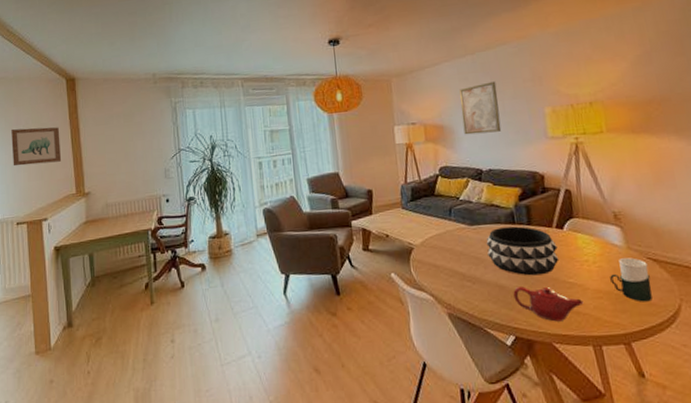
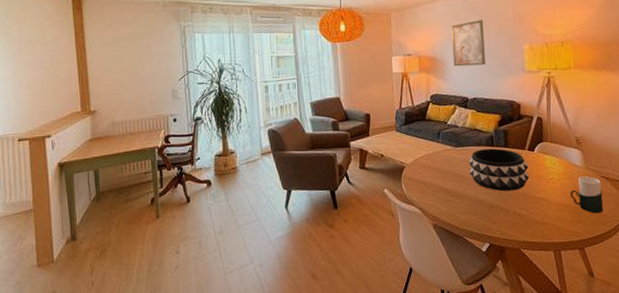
wall art: present [11,127,62,166] -> none [13,45,67,83]
teapot: present [513,286,584,322] -> none [489,201,548,231]

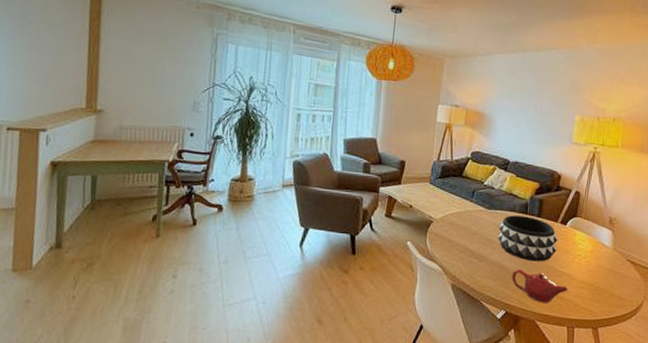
wall art: present [451,19,486,67] -> none [501,81,539,129]
teapot: none [489,201,548,231] -> present [512,269,568,304]
cup: present [570,176,603,214] -> none [594,257,626,296]

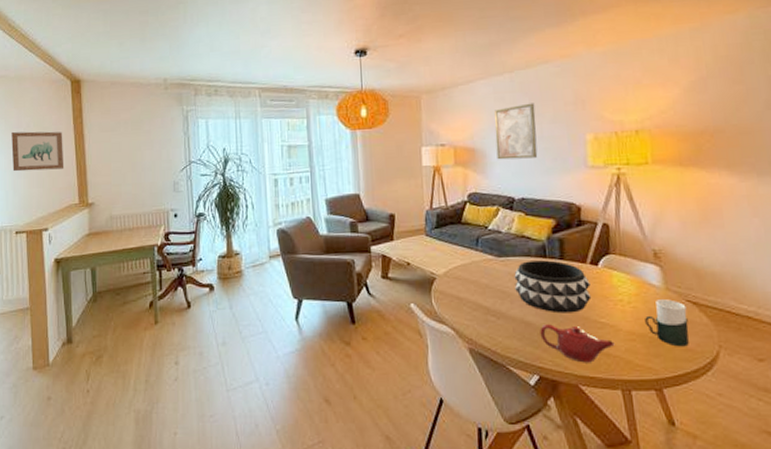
wall art: none [10,22,75,70] -> present [11,131,64,172]
wall art: none [501,81,539,129] -> present [494,103,538,160]
cup: none [594,257,626,296] -> present [645,299,689,347]

